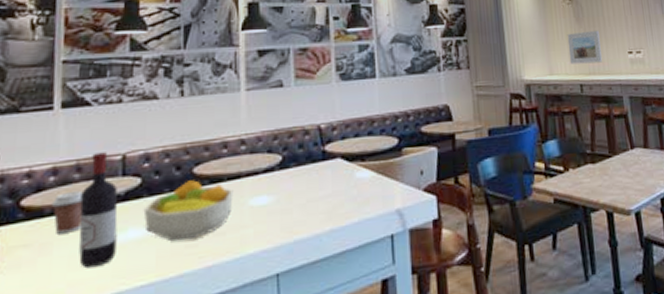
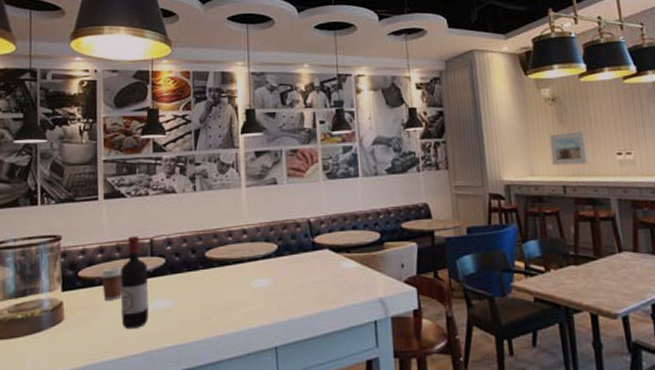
fruit bowl: present [143,180,233,242] -> none [167,262,238,313]

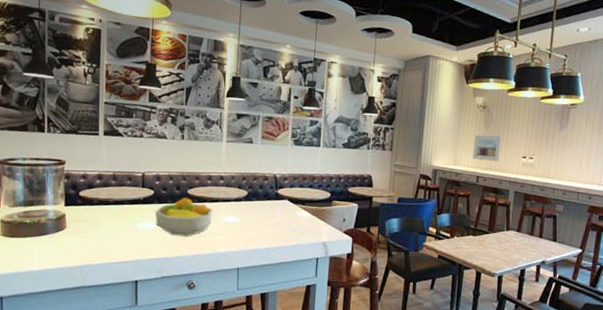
coffee cup: present [99,267,122,300] -> none [97,192,117,218]
wine bottle: present [120,236,149,330] -> none [114,169,139,242]
fruit bowl: none [167,262,238,313] -> present [154,197,213,236]

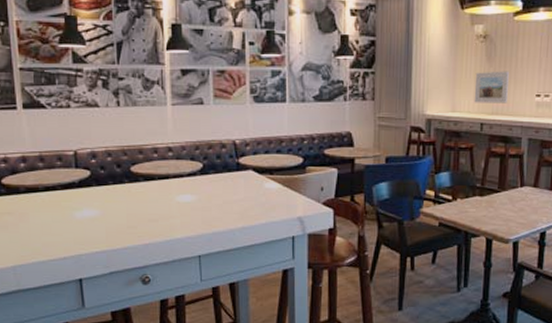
fruit bowl: present [154,197,213,236] -> none [93,177,163,223]

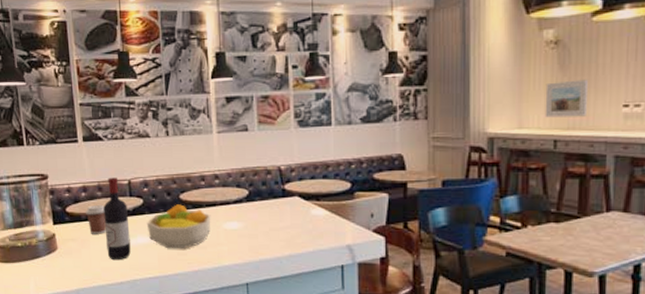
coffee cup: none [24,177,48,207] -> present [85,205,106,234]
wine bottle: none [45,148,76,235] -> present [103,177,131,261]
fruit bowl: none [93,177,163,223] -> present [146,204,211,249]

